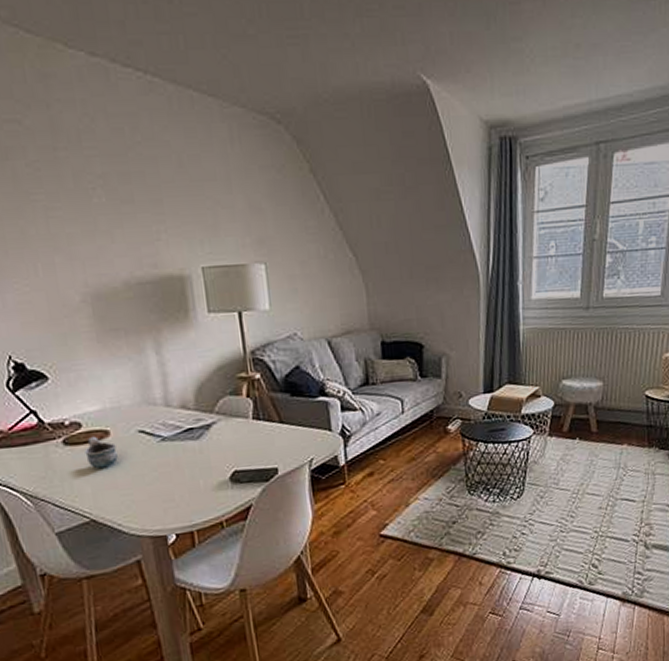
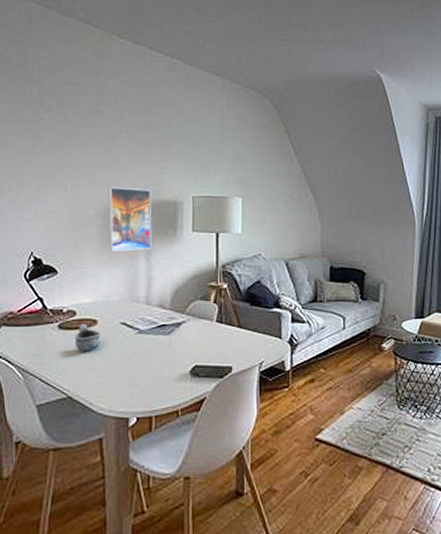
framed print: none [91,262,160,346] -> present [107,187,152,251]

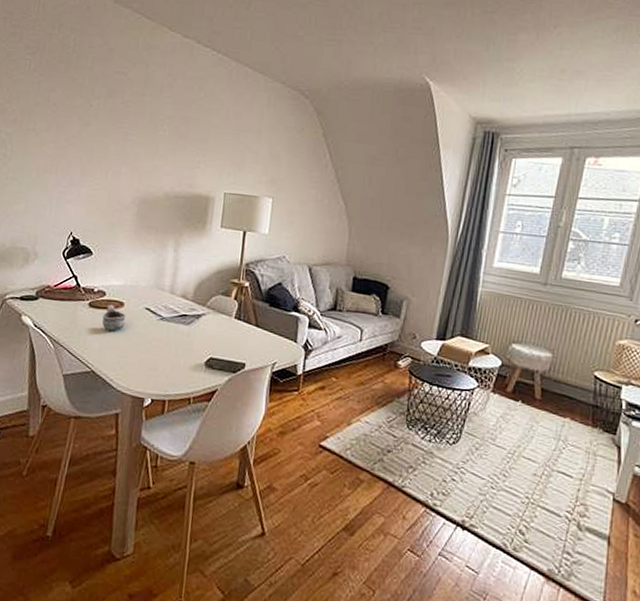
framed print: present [107,187,152,251] -> none [141,176,186,241]

